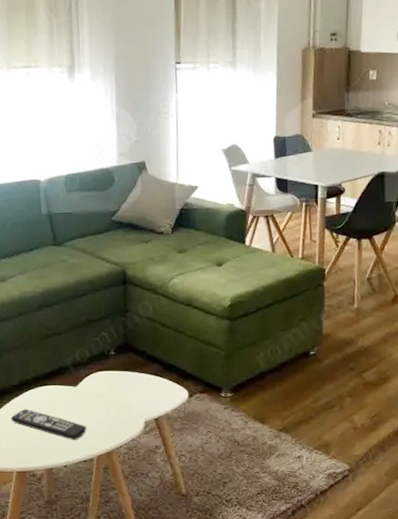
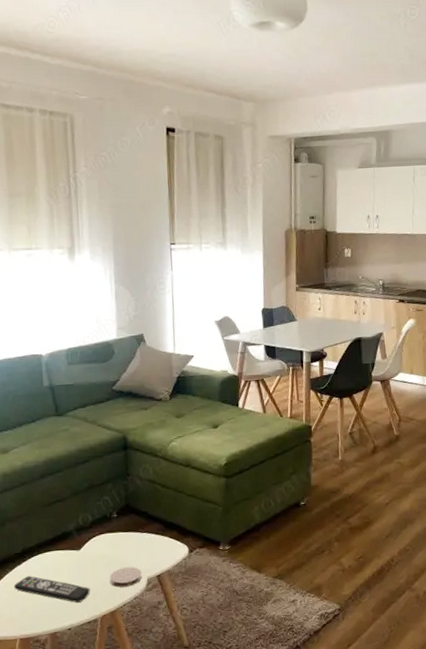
coaster: none [107,408,139,428] -> present [110,567,142,587]

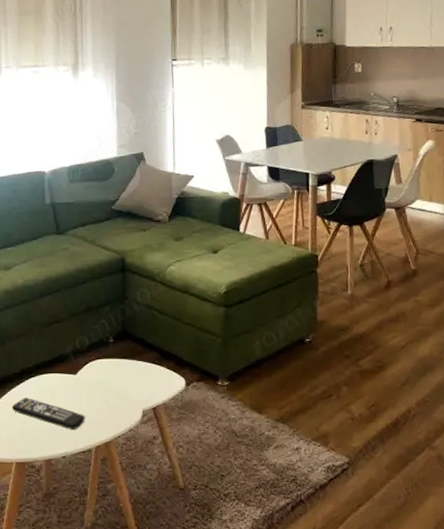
coaster: present [110,567,142,587] -> none [105,396,137,417]

